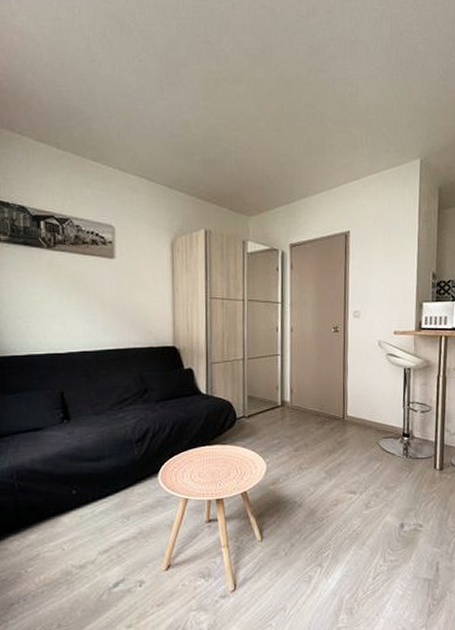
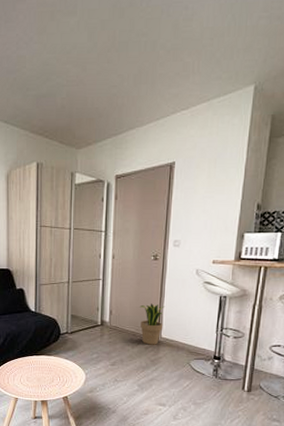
potted plant: none [323,379,349,425] -> present [140,303,166,345]

